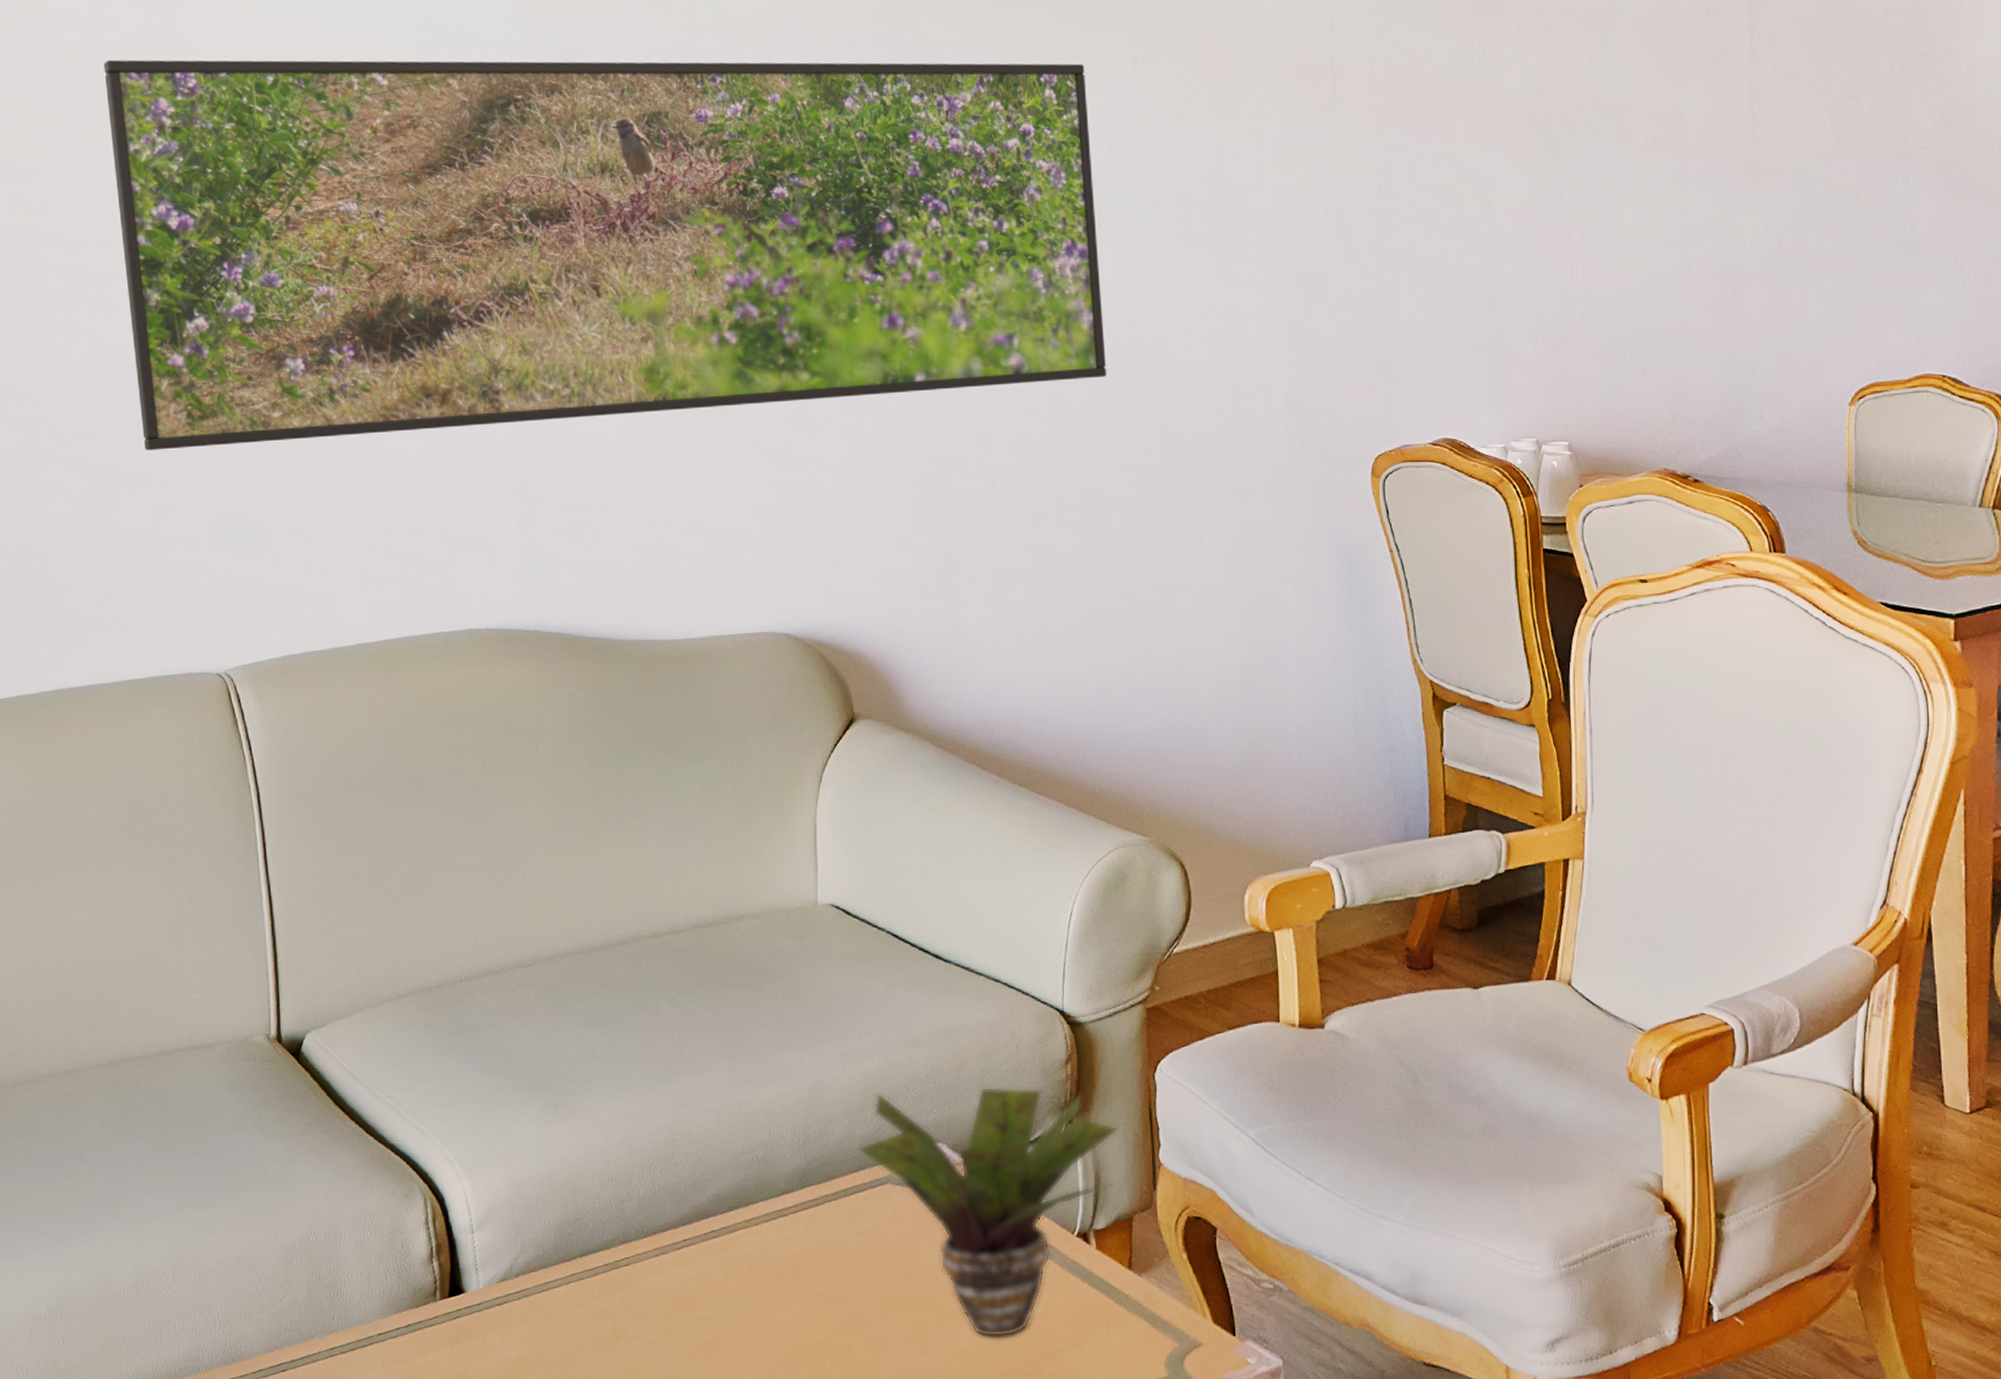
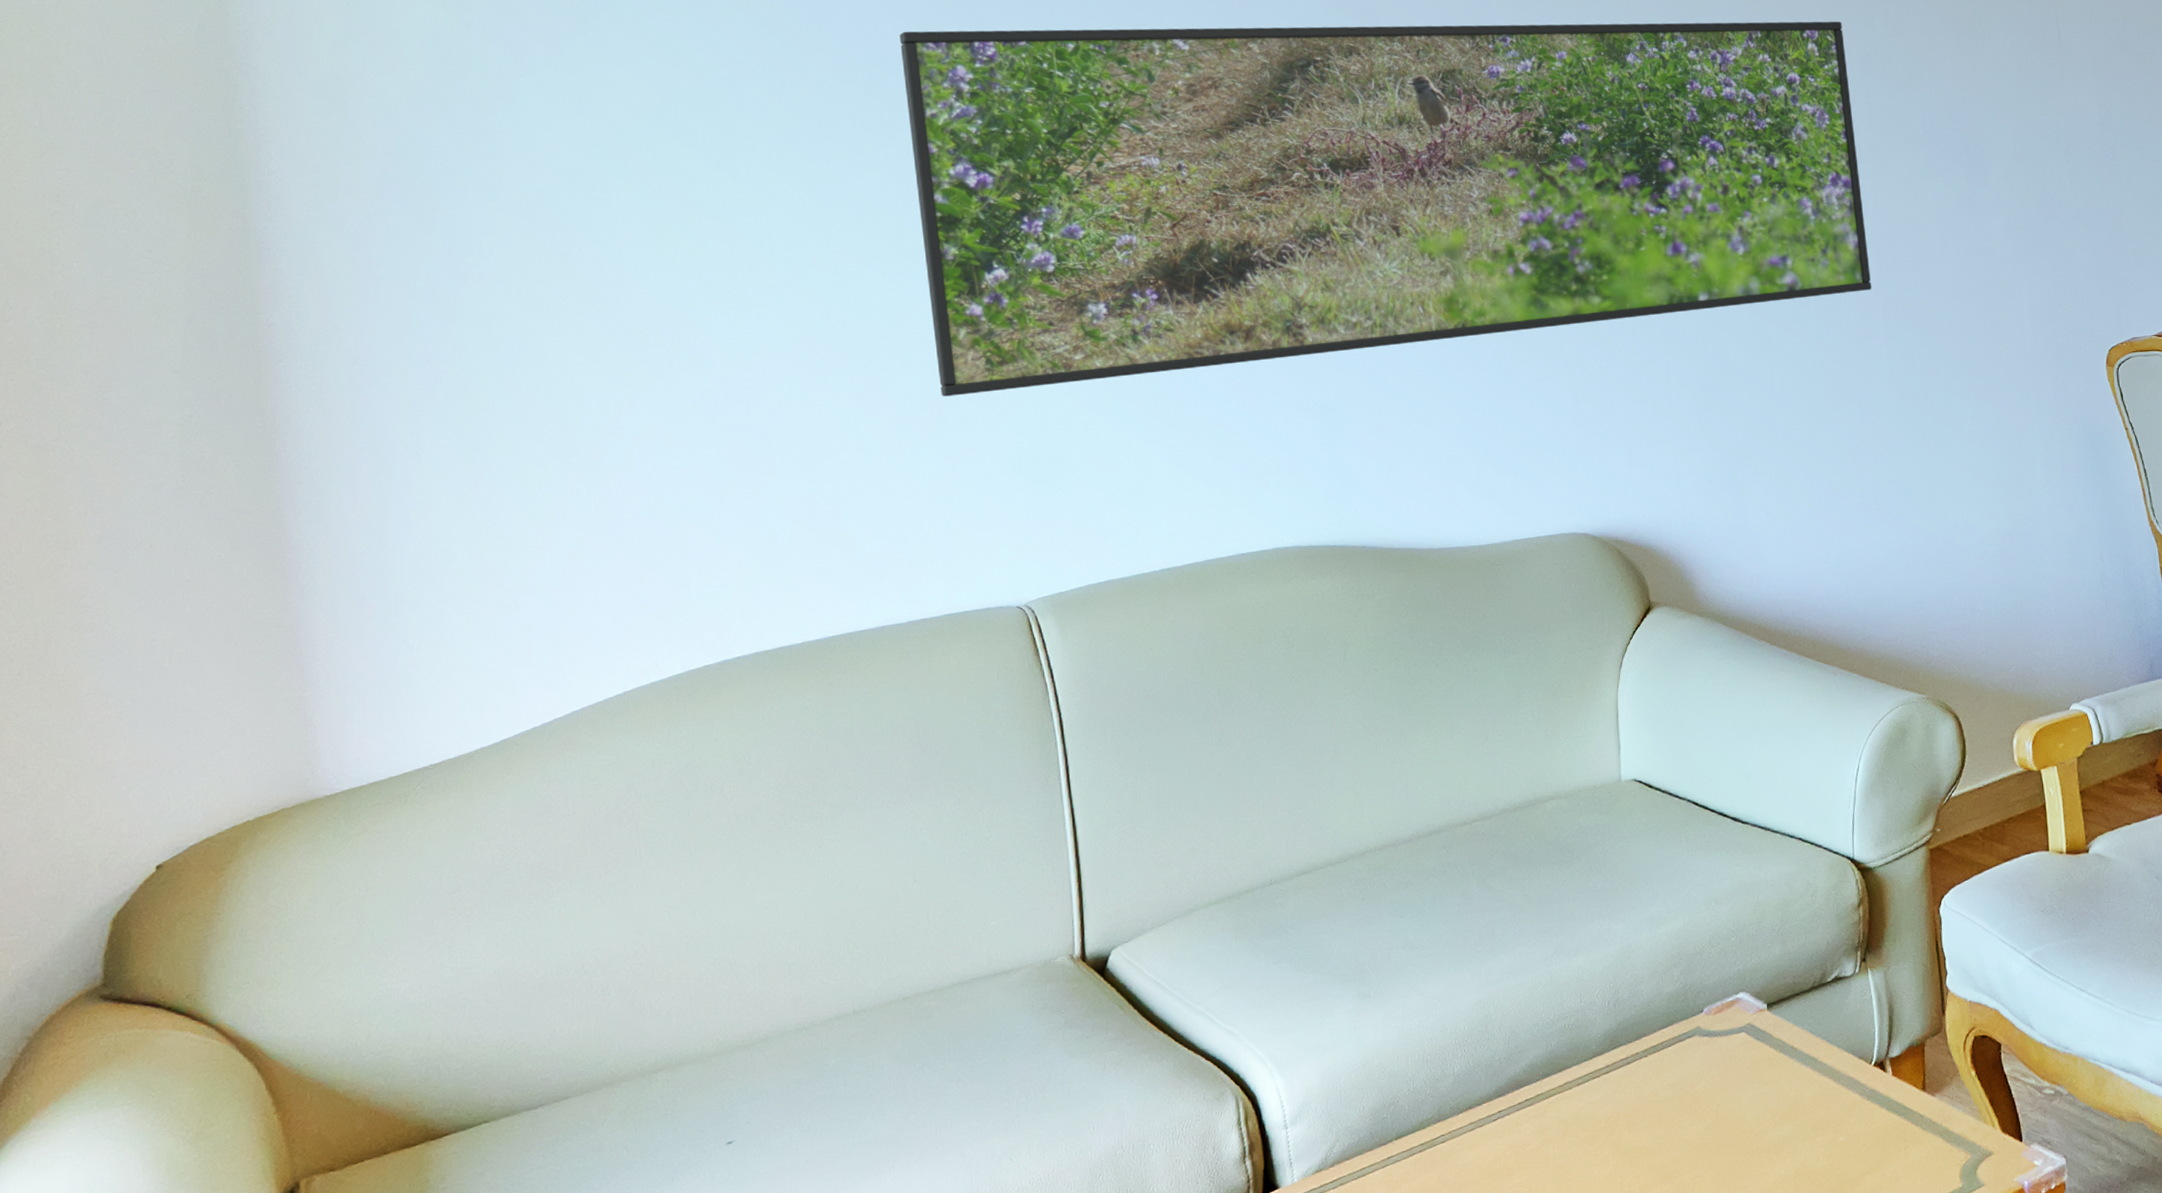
potted plant: present [858,1087,1119,1337] -> none [1666,932,1909,1171]

